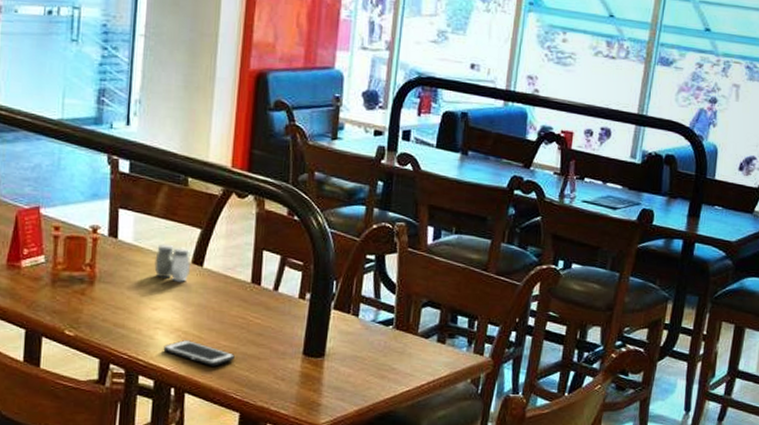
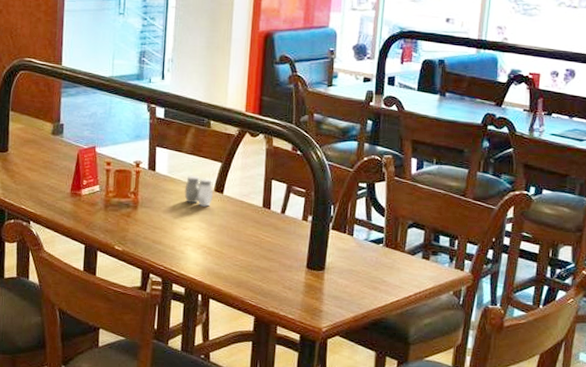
cell phone: present [163,340,235,366] -> none [192,255,250,277]

